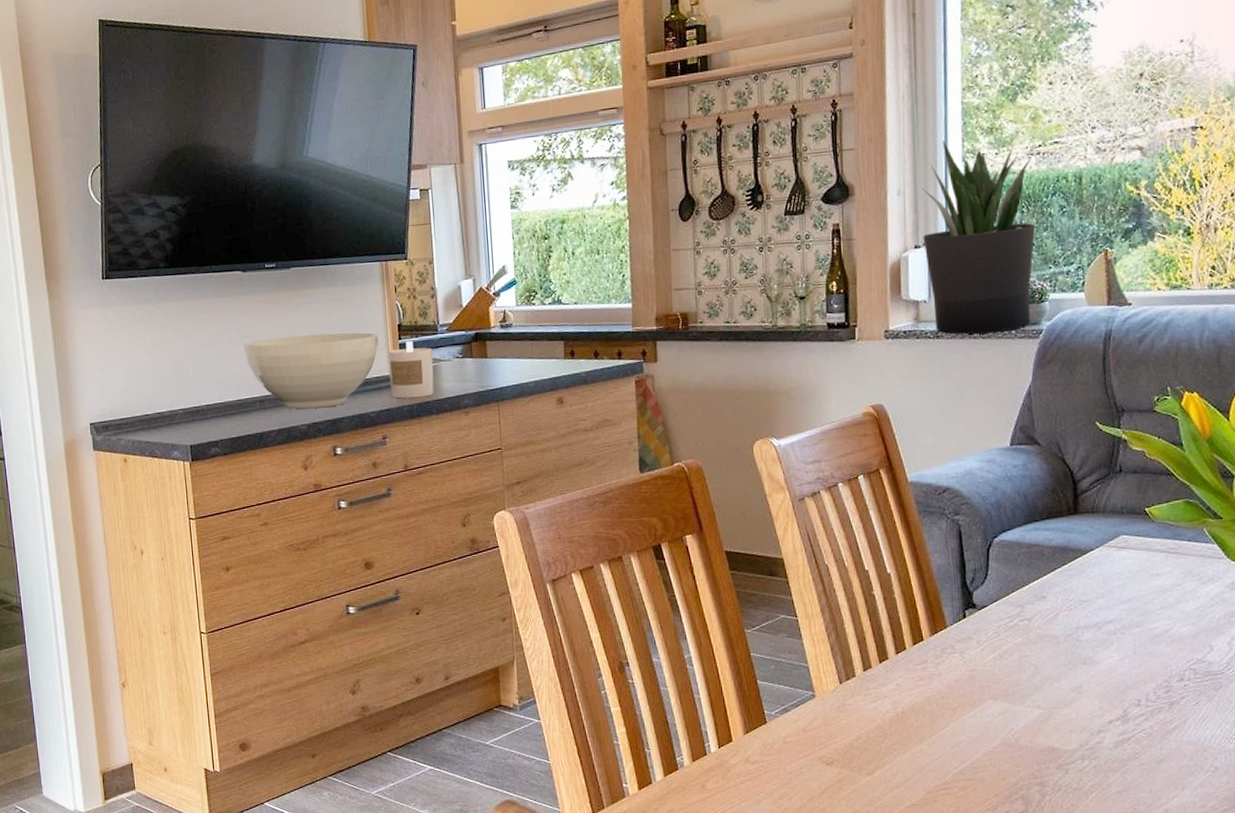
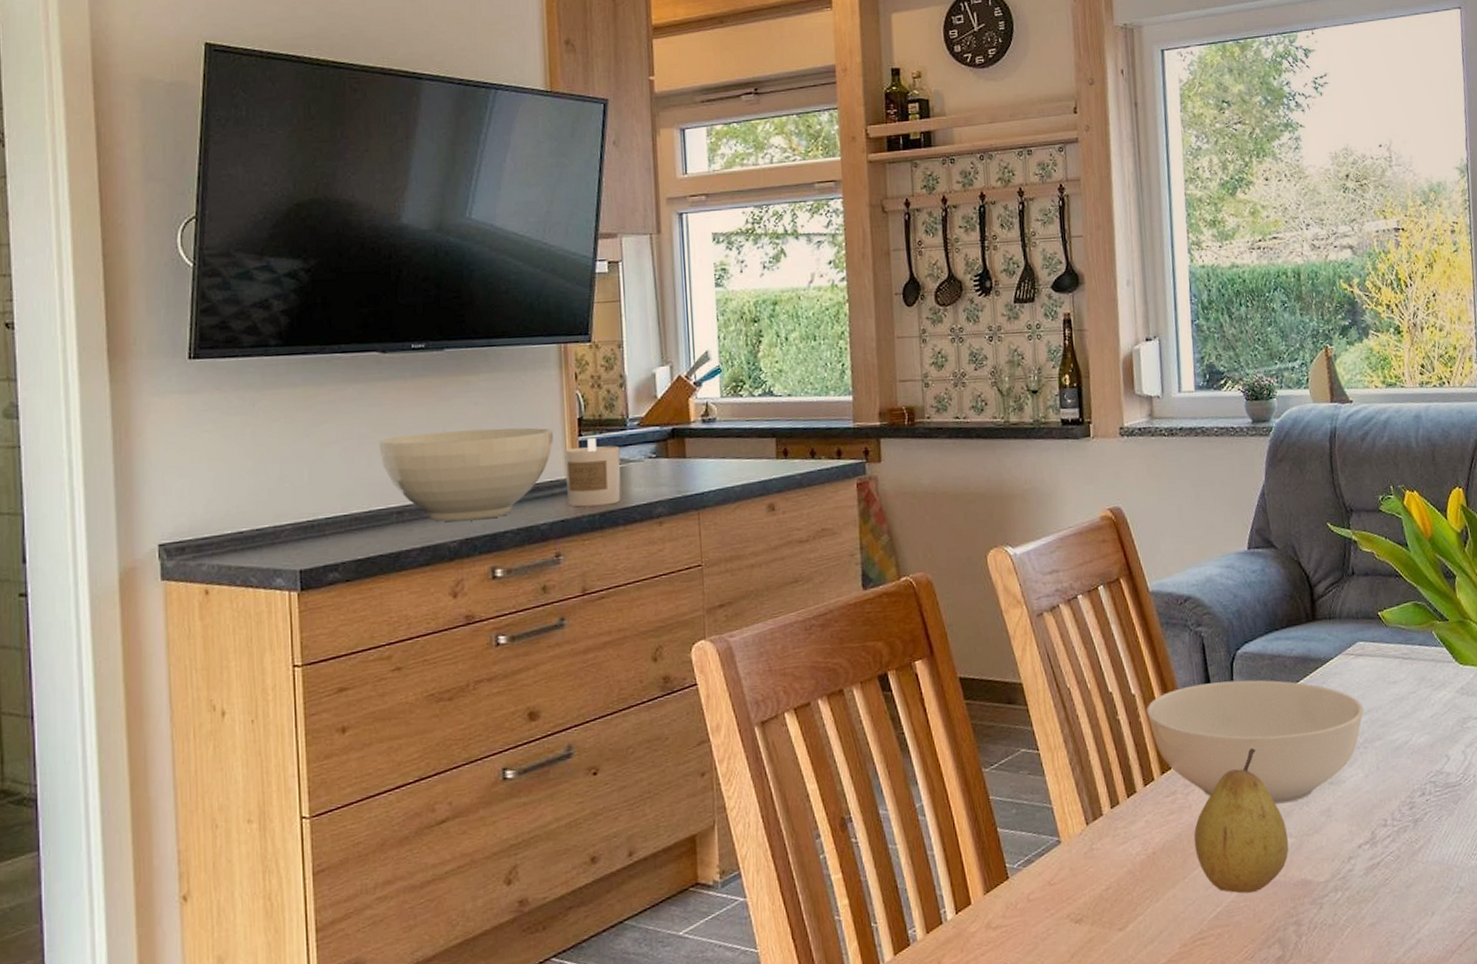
bowl: none [900,565,1124,679] -> present [1146,680,1364,804]
planter: present [922,140,1035,335] -> none [1150,231,1260,433]
fruit: none [942,627,1038,754] -> present [1193,747,1289,894]

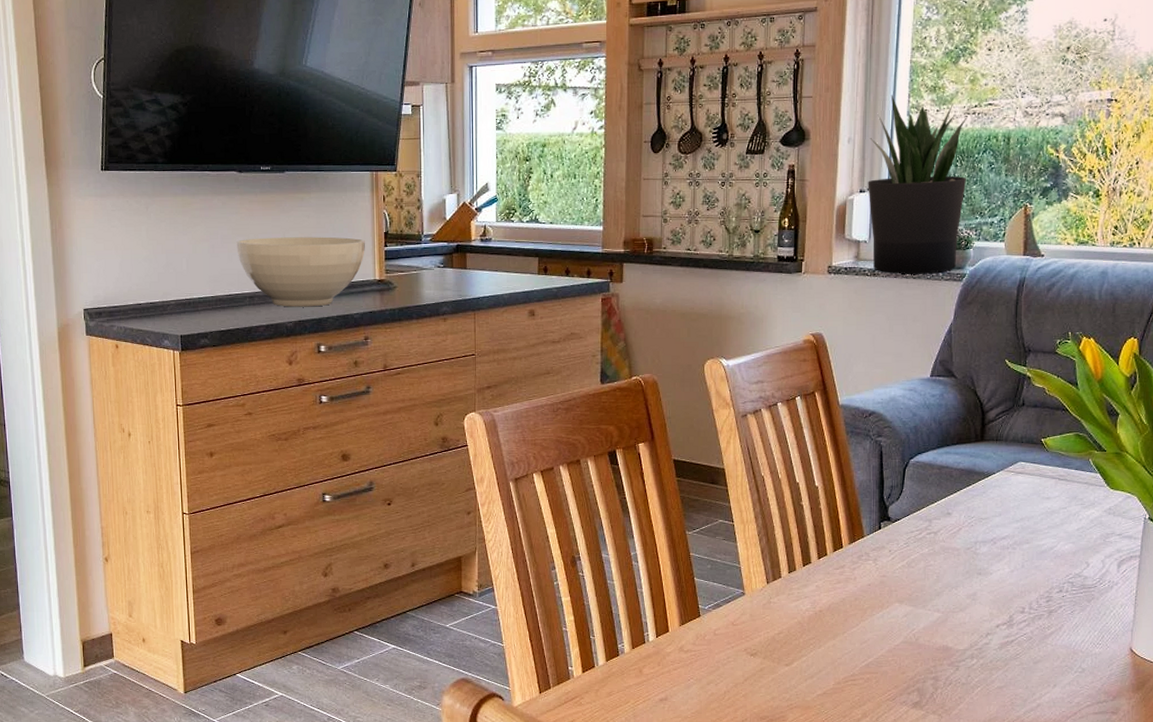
candle: present [564,438,621,508] -> none [373,249,416,303]
bowl: present [1146,680,1364,804] -> none [826,483,1017,585]
planter: none [1150,231,1260,433] -> present [868,95,967,275]
fruit: present [1193,747,1289,894] -> none [855,538,936,650]

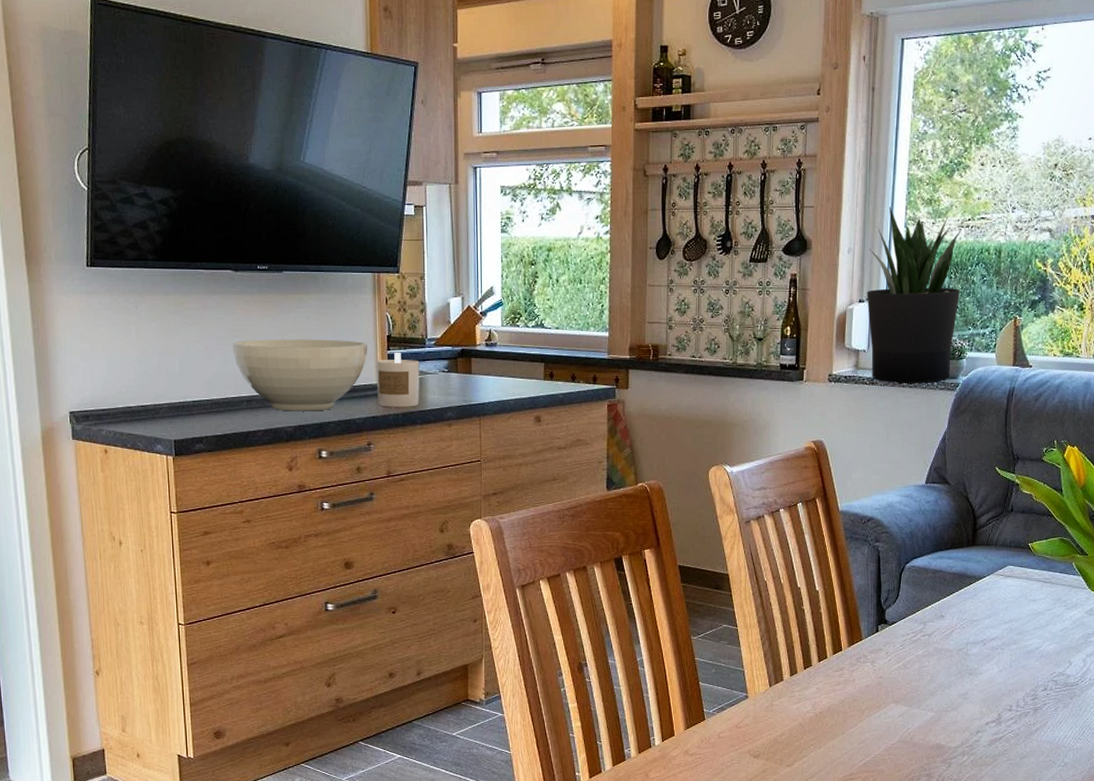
candle: none [373,249,416,303] -> present [376,353,420,407]

